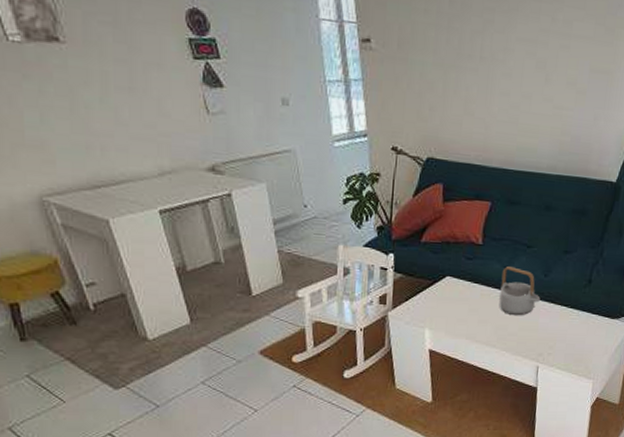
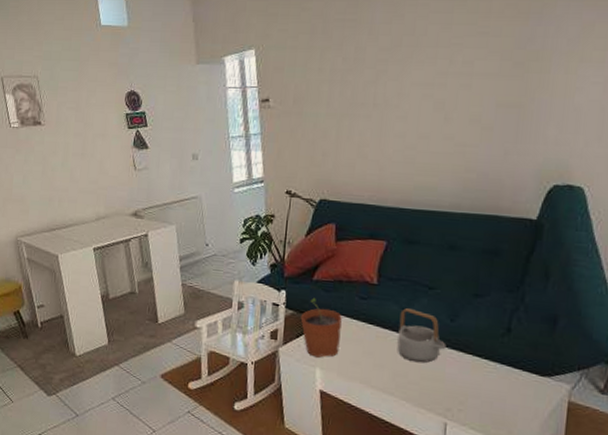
plant pot: none [409,260,450,319] -> present [300,297,342,358]

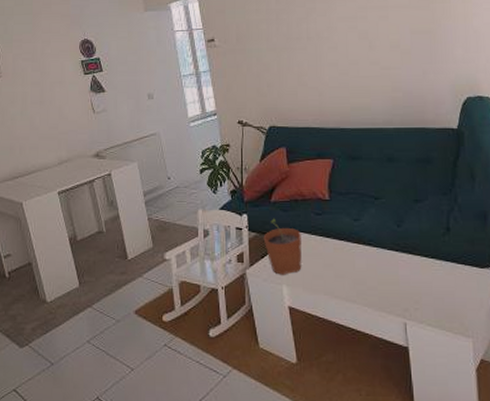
teapot: present [397,308,446,363] -> none [353,219,397,269]

